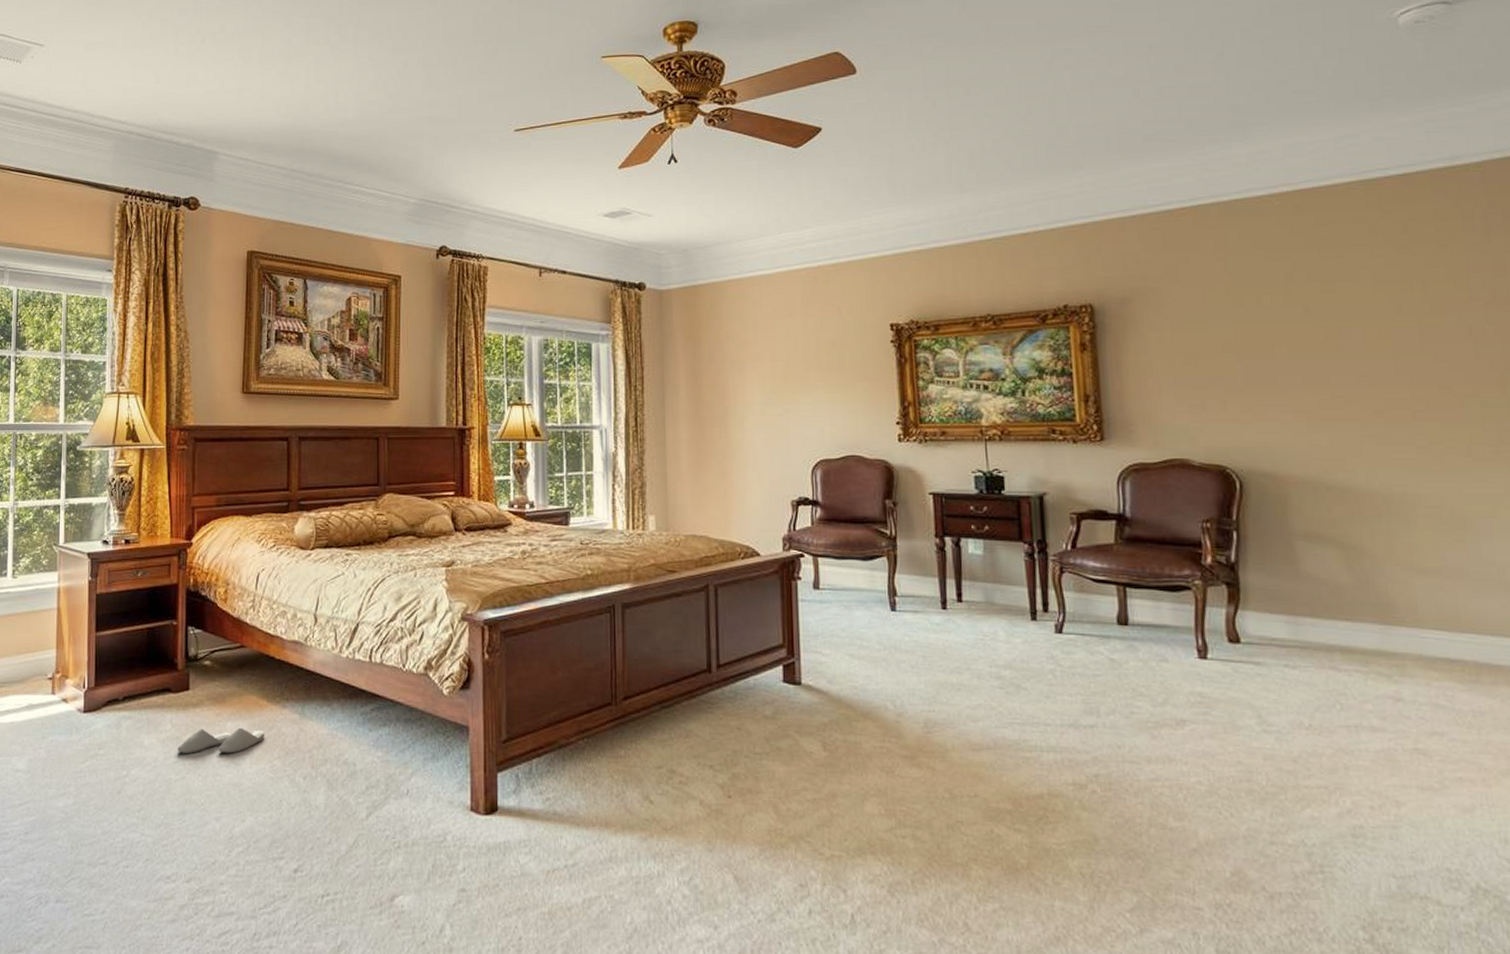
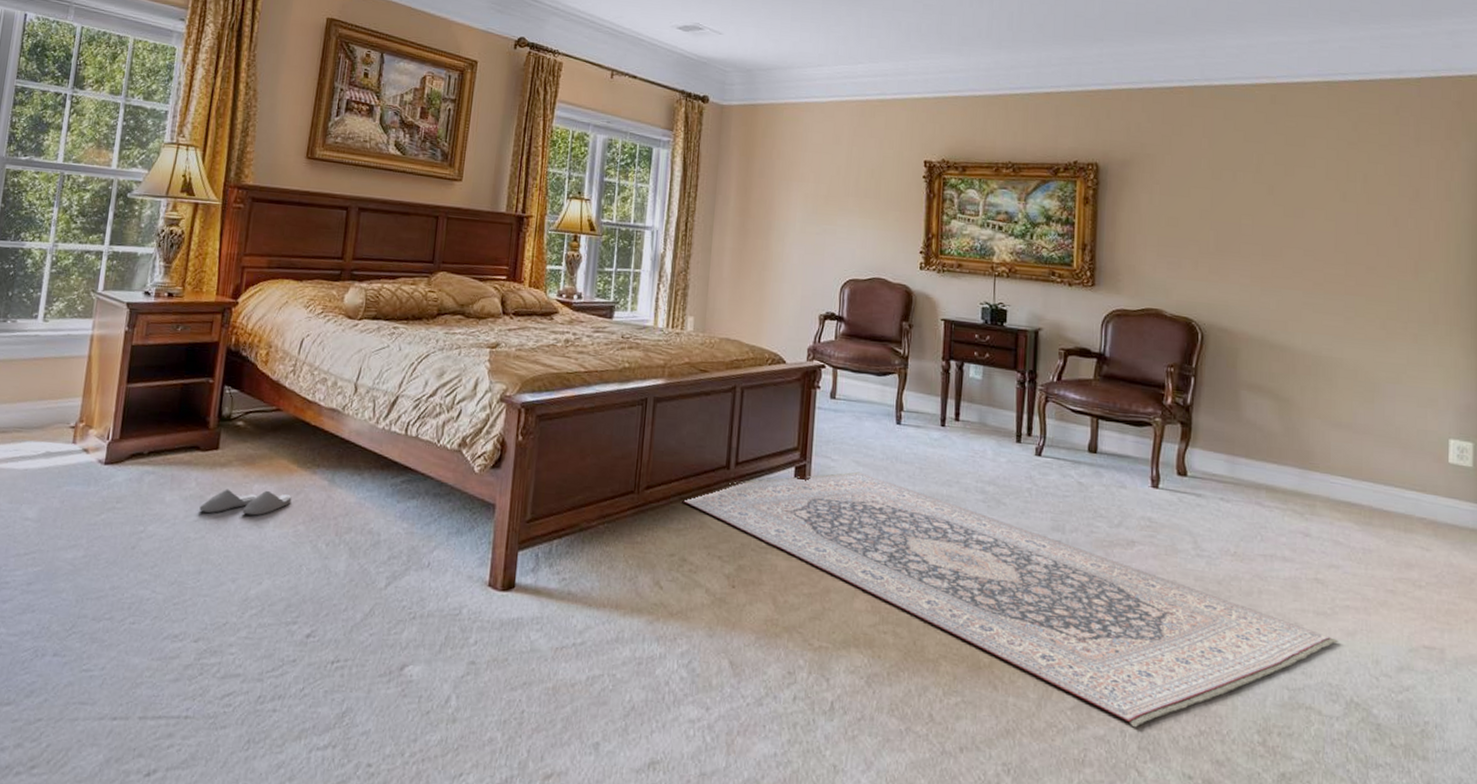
area rug: none [665,665,1454,929] -> present [683,471,1339,728]

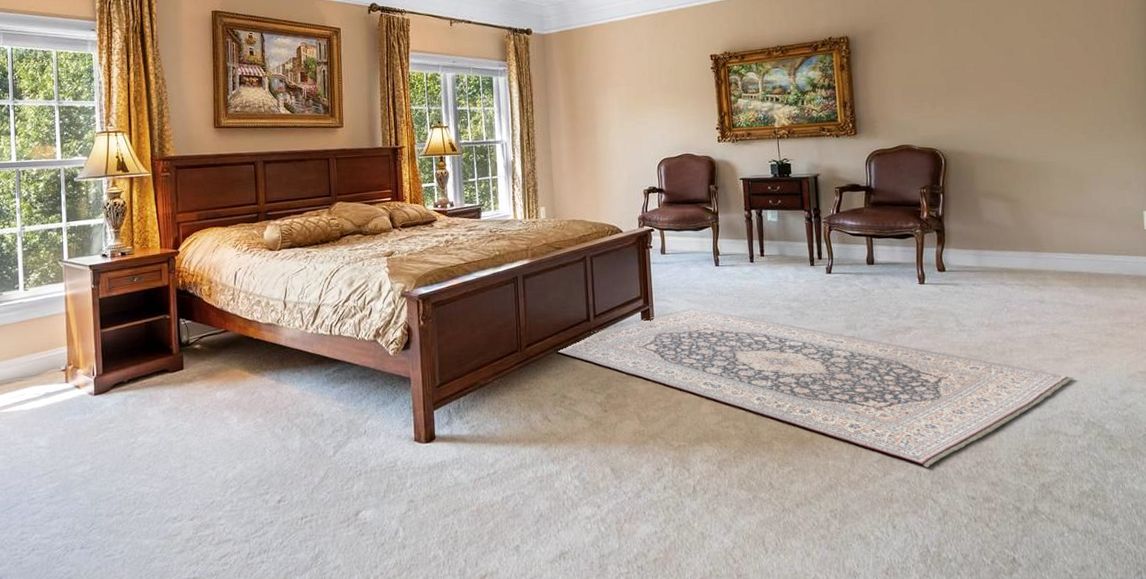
slippers: present [199,488,292,516] -> none [176,395,249,420]

